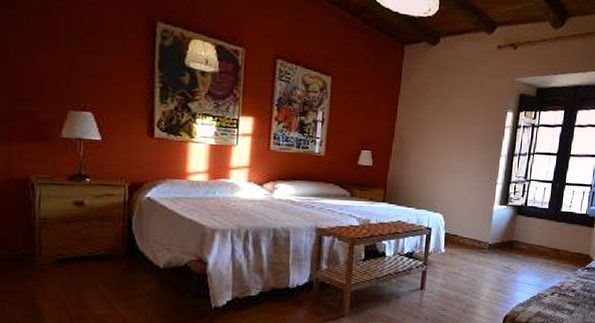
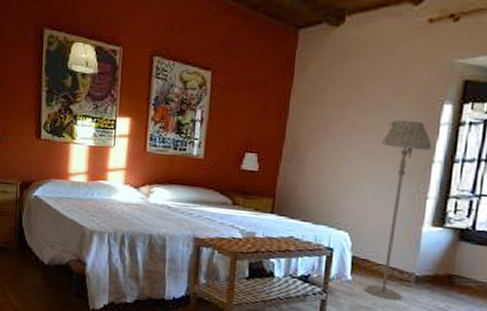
floor lamp: none [454,123,500,266] -> present [365,119,432,302]

